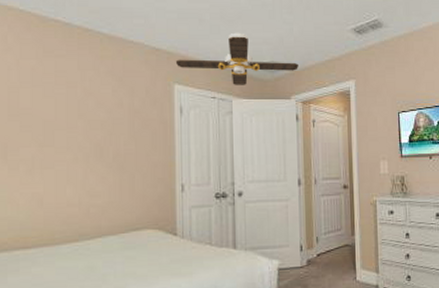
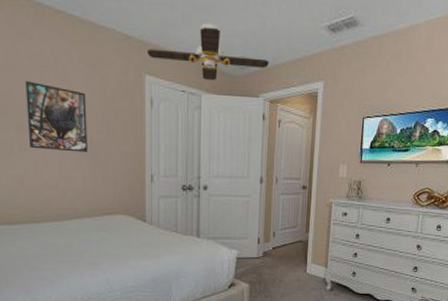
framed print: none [50,97,114,166] -> present [25,80,88,153]

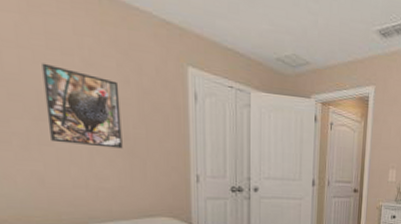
ceiling fan: present [146,23,269,80] -> none [188,15,321,78]

